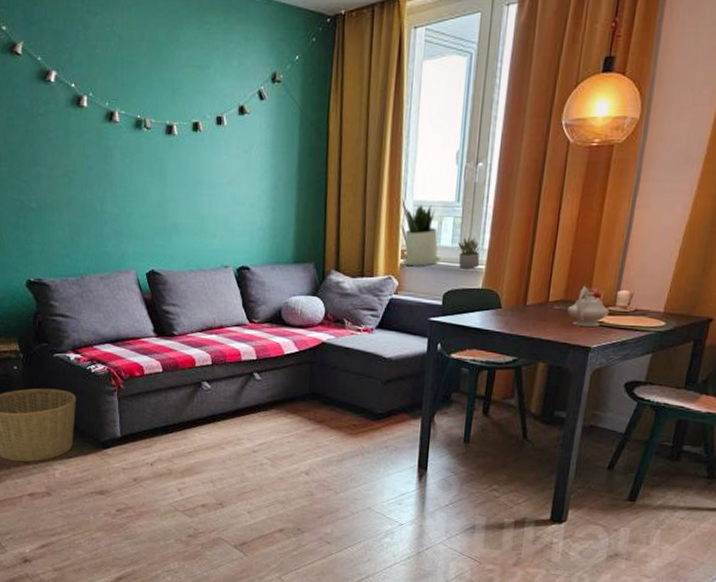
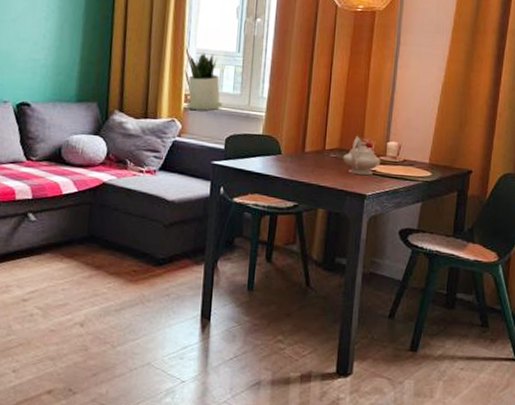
succulent plant: present [458,236,480,269] -> none [239,84,260,116]

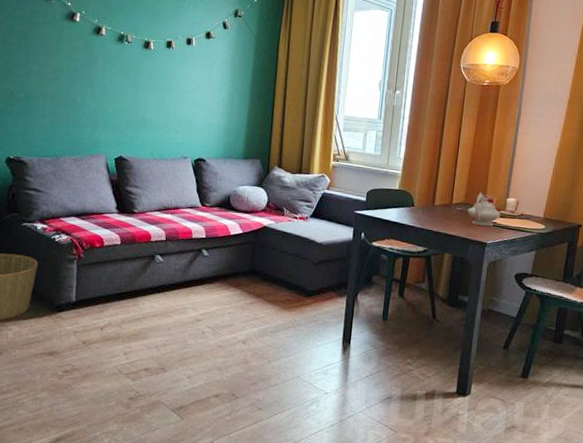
planter: present [186,52,223,111] -> none [334,119,365,168]

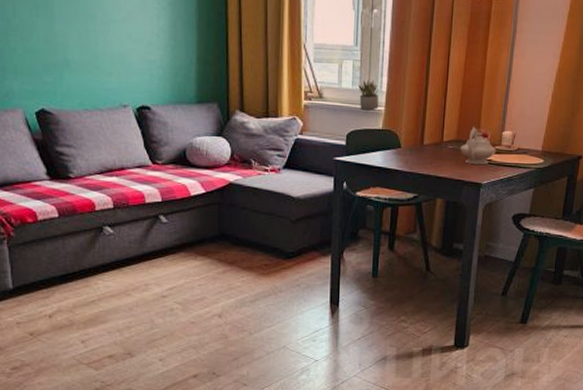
succulent plant: none [380,147,397,173] -> present [358,79,379,111]

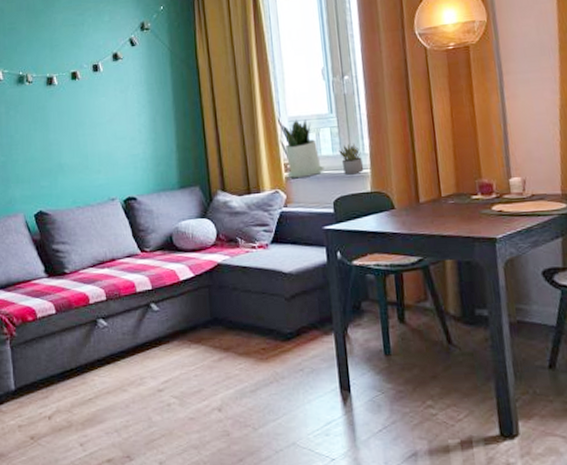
planter: none [306,47,342,107] -> present [281,119,324,178]
teapot: present [459,126,496,164] -> none [461,176,506,218]

